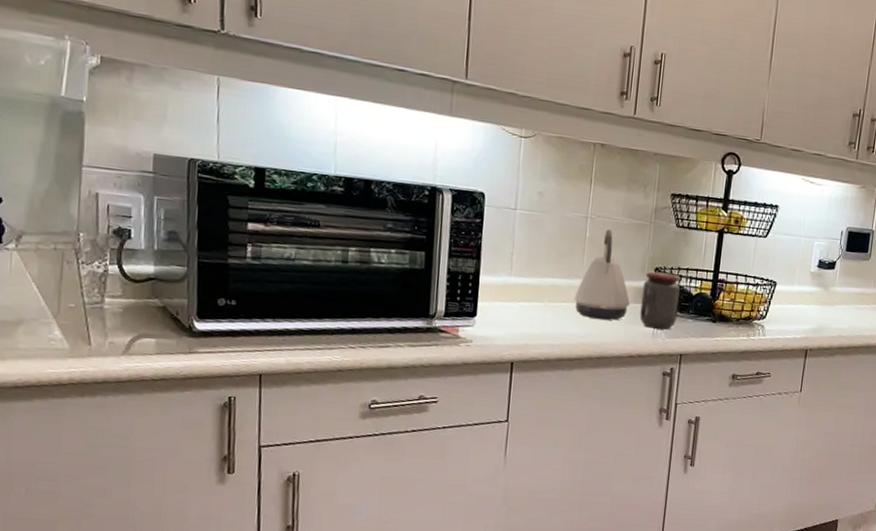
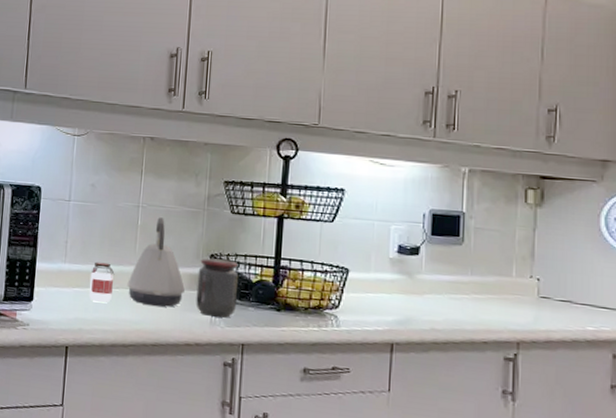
jar: none [535,275,562,318] -> present [89,262,115,303]

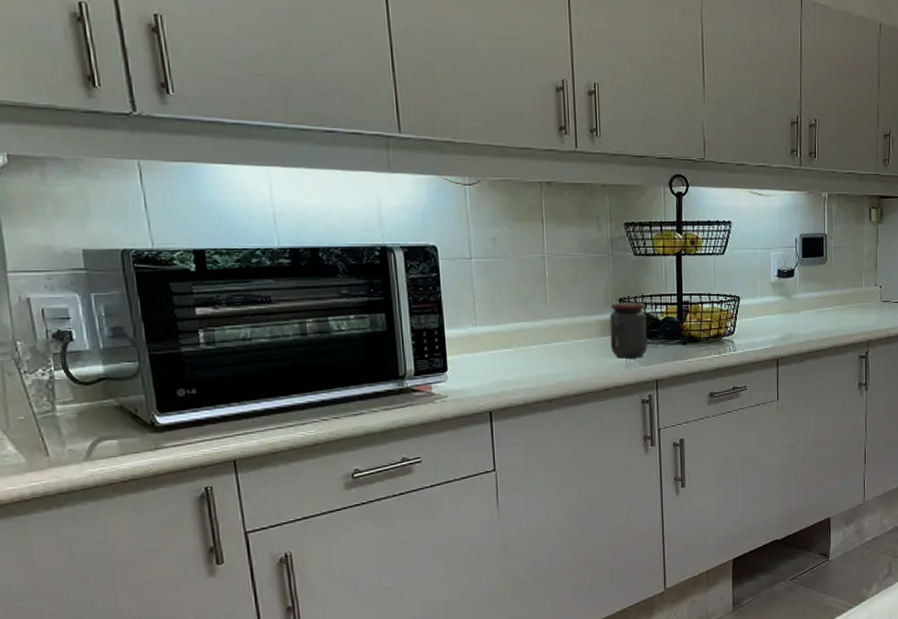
jar: present [89,262,115,303] -> none [504,320,529,362]
kettle: present [127,217,185,307] -> none [543,267,599,357]

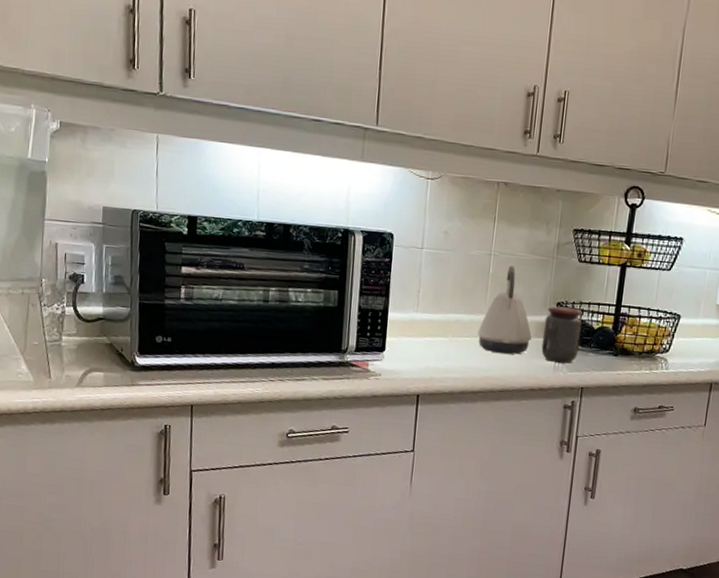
kettle: none [543,267,599,357] -> present [477,266,532,354]

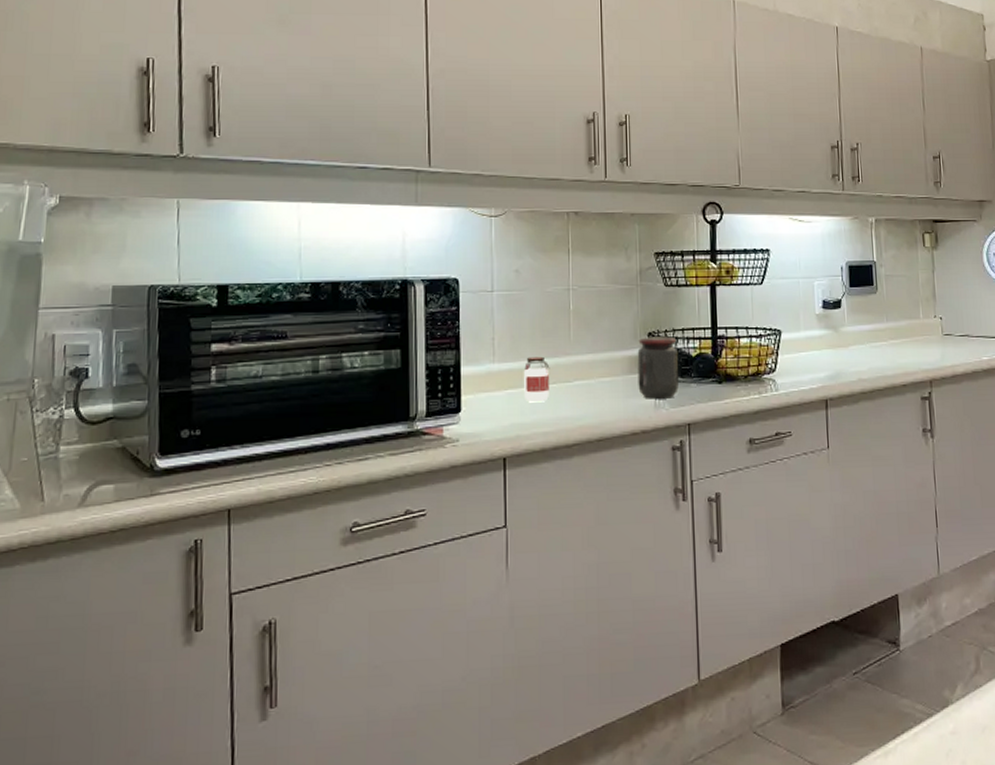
jar: none [440,311,466,352] -> present [523,356,550,403]
kettle: present [477,266,532,354] -> none [564,299,625,397]

